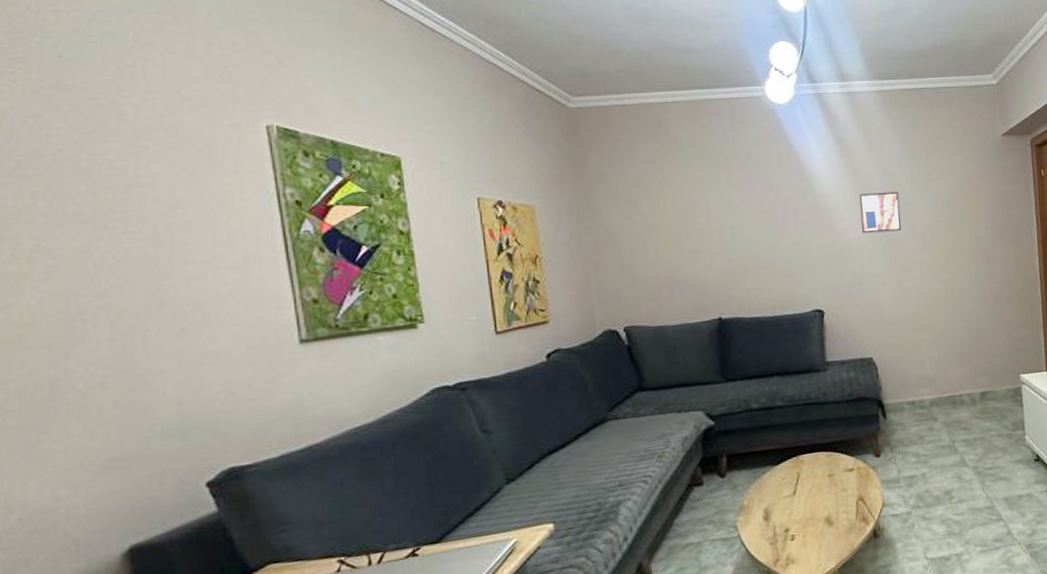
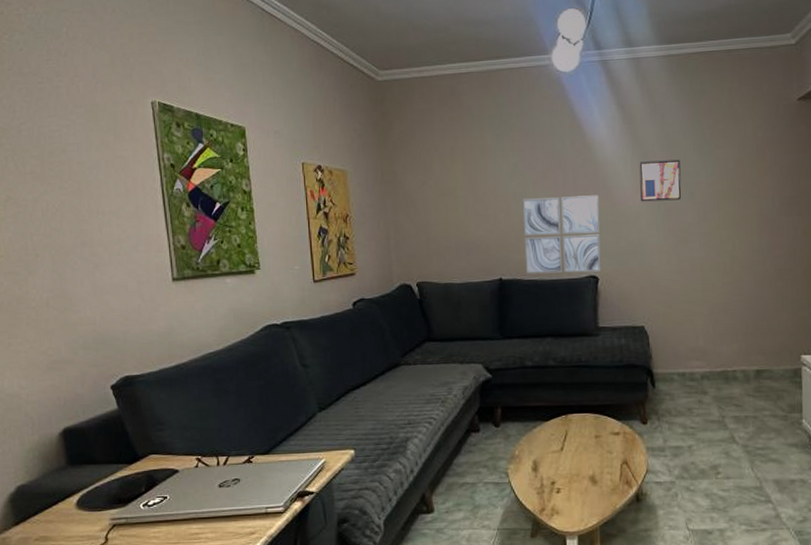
wall art: none [740,227,827,312] -> present [522,195,602,275]

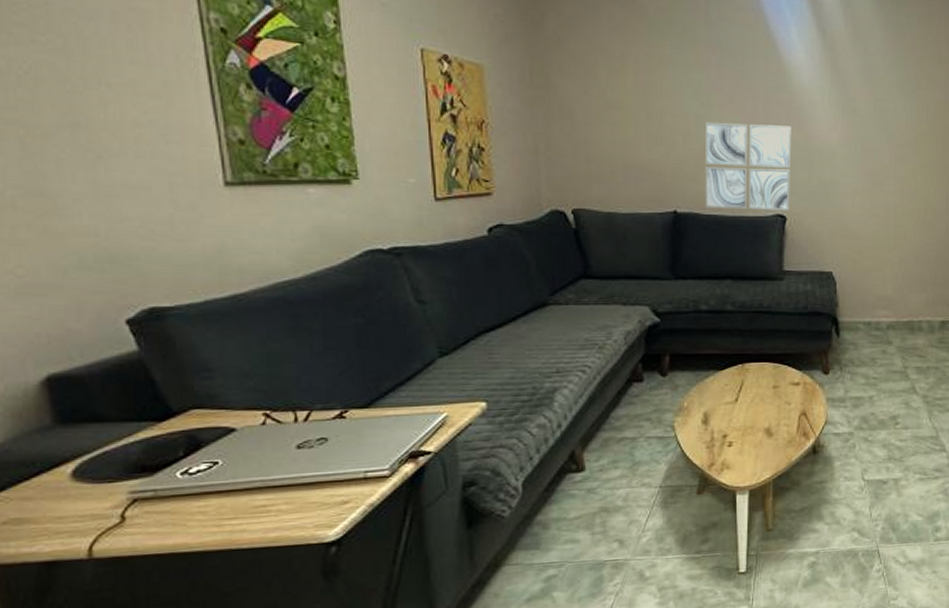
wall art: present [639,159,682,202] -> none [836,94,881,140]

